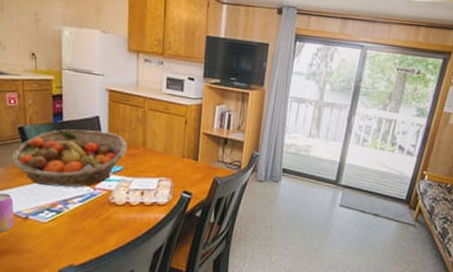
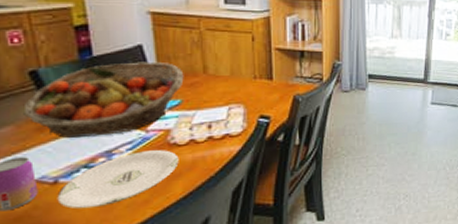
plate: none [26,204,116,244] -> present [57,150,179,209]

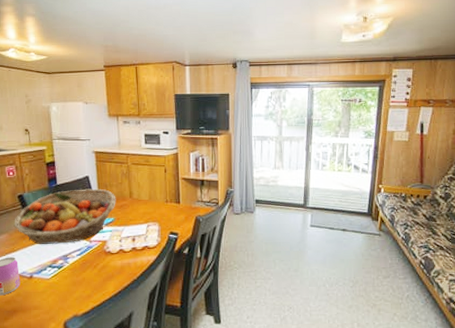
plate: present [57,150,179,209] -> none [31,256,112,298]

